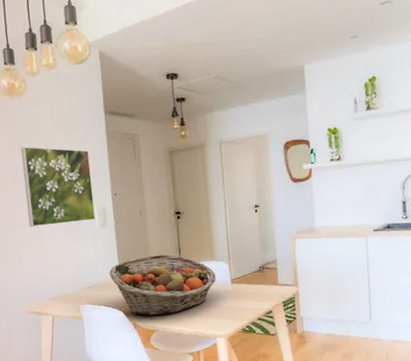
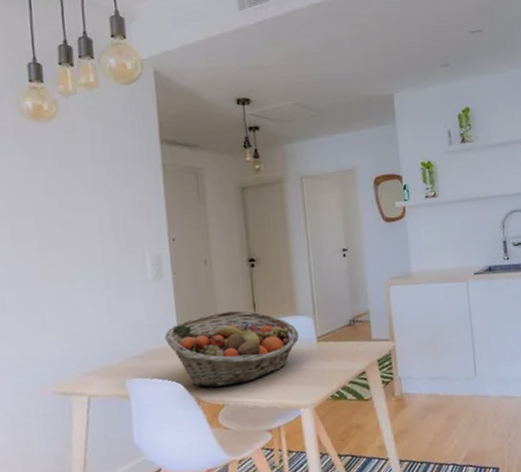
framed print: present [20,146,96,228] -> none [48,182,148,284]

